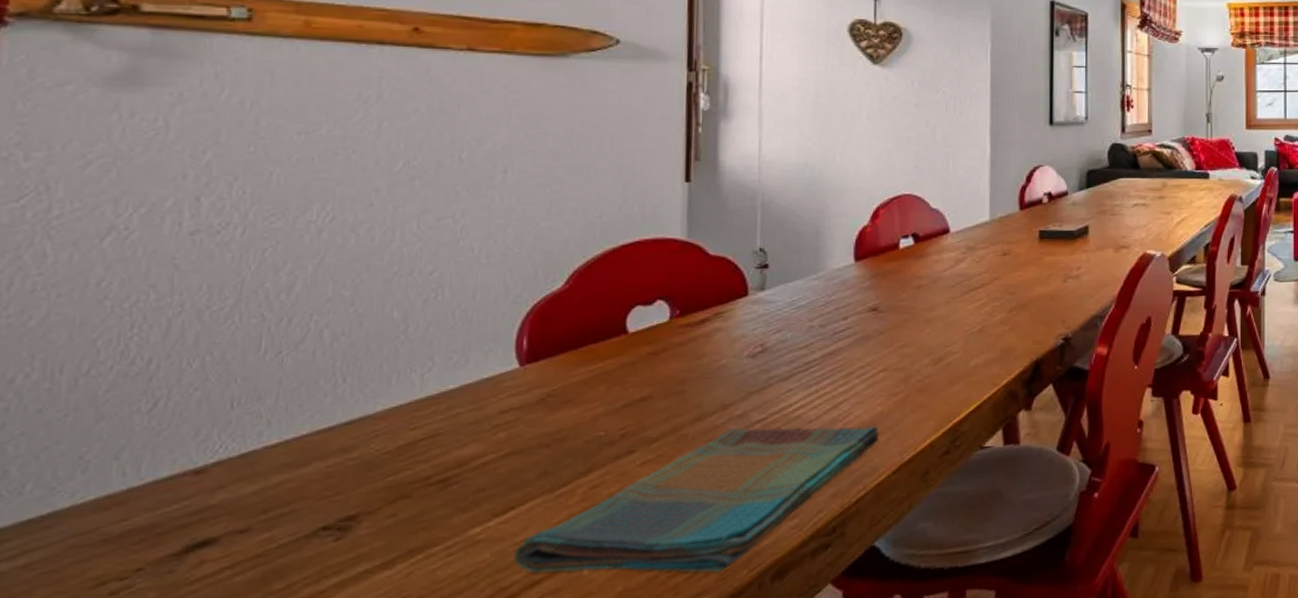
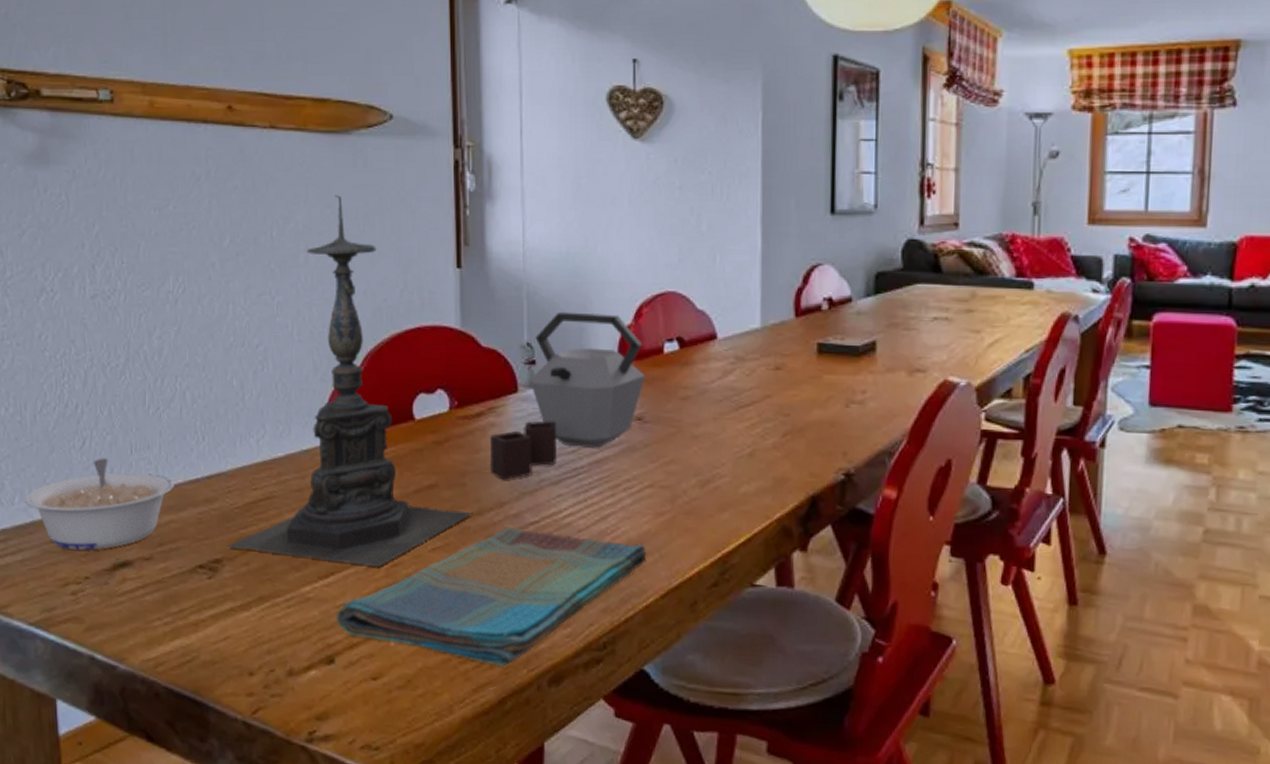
legume: none [43,419,294,539] -> present [25,458,174,550]
candle holder: none [366,116,692,501] -> present [226,195,473,568]
kettle: none [713,216,881,382] -> present [489,311,645,480]

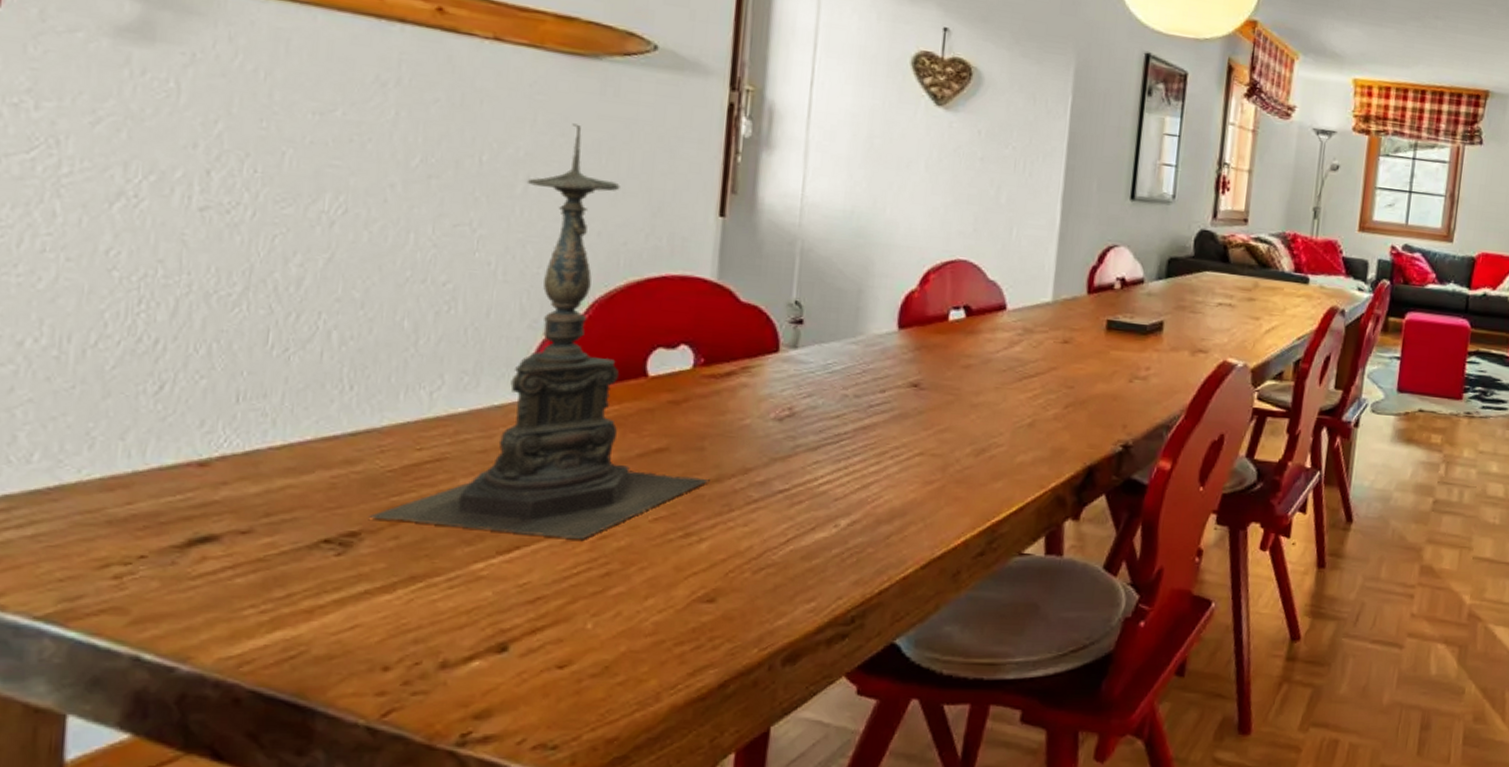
legume: present [25,458,174,550] -> none [50,407,299,522]
dish towel: present [336,527,647,667] -> none [516,495,910,646]
kettle: present [489,311,645,480] -> none [736,271,926,445]

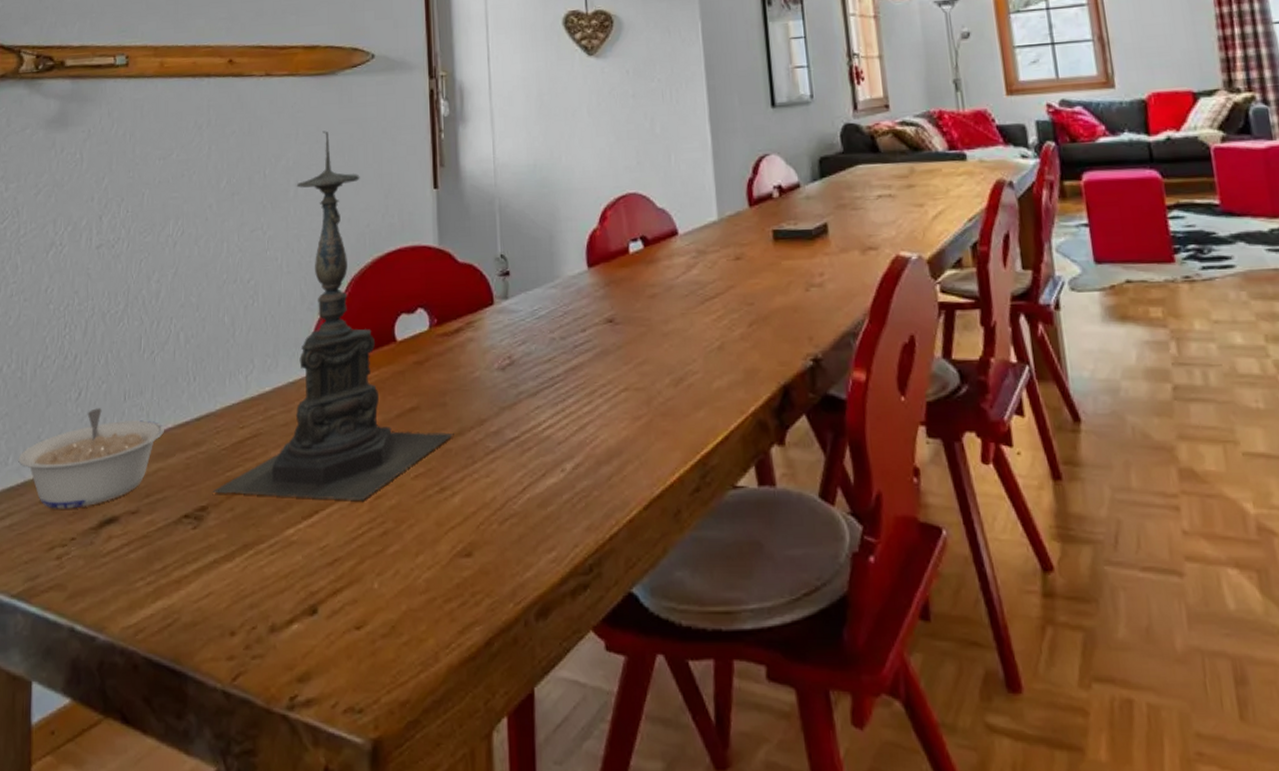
legume: none [50,407,299,522] -> present [18,408,164,509]

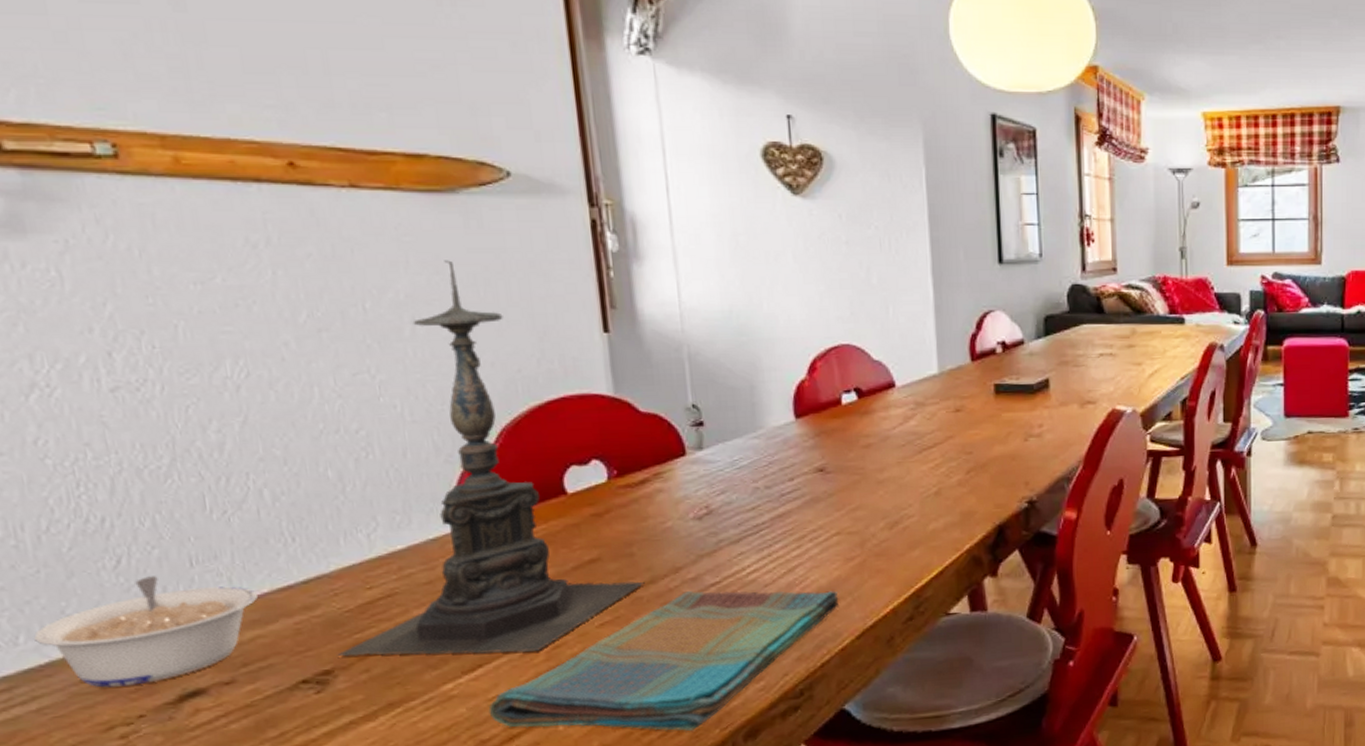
dish towel: none [319,445,627,602] -> present [488,590,839,731]

